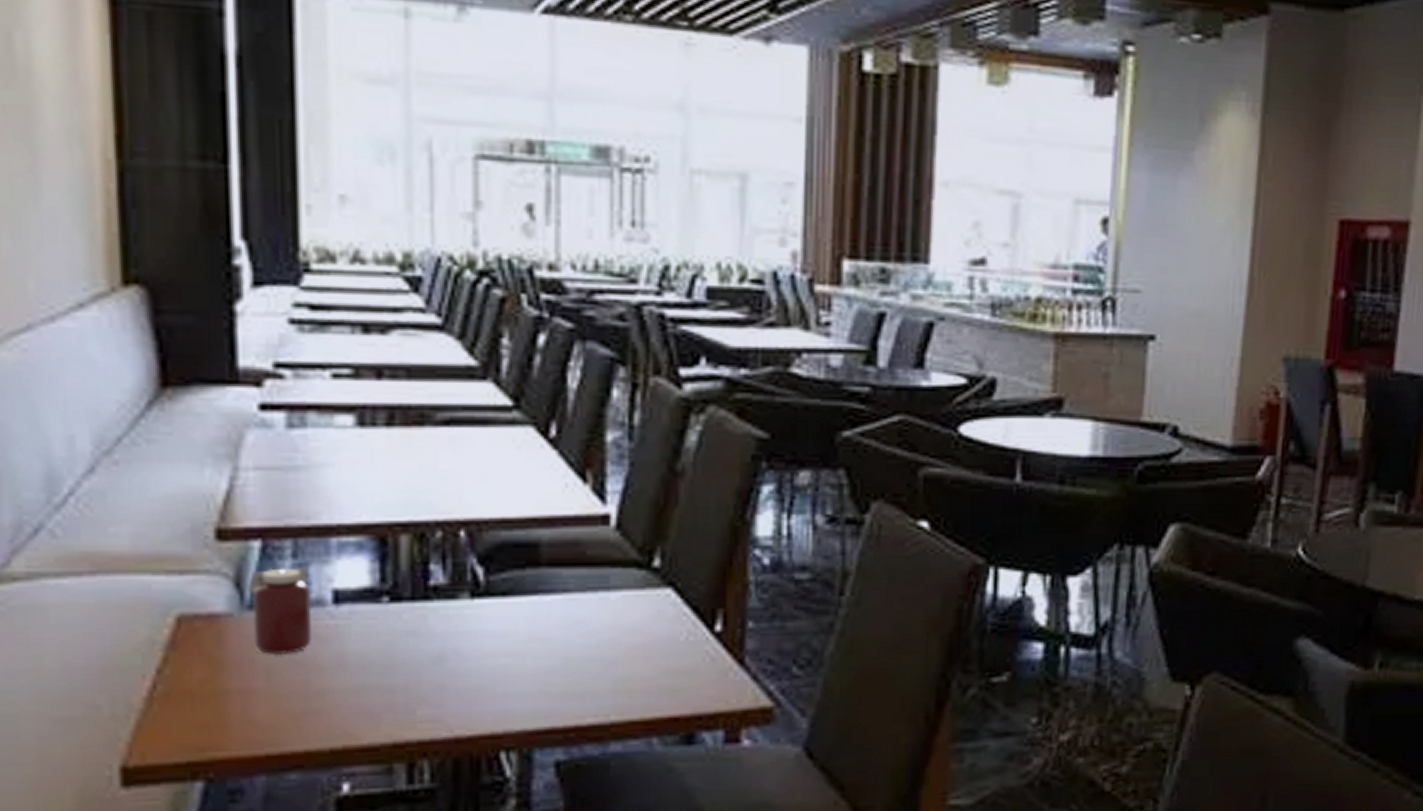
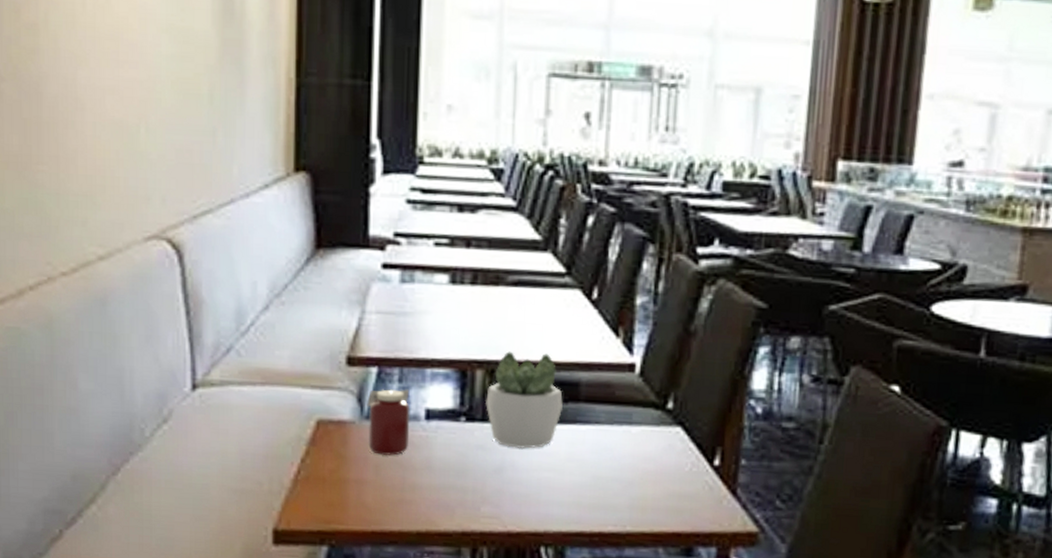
succulent plant: none [415,509,519,632] -> present [486,351,563,450]

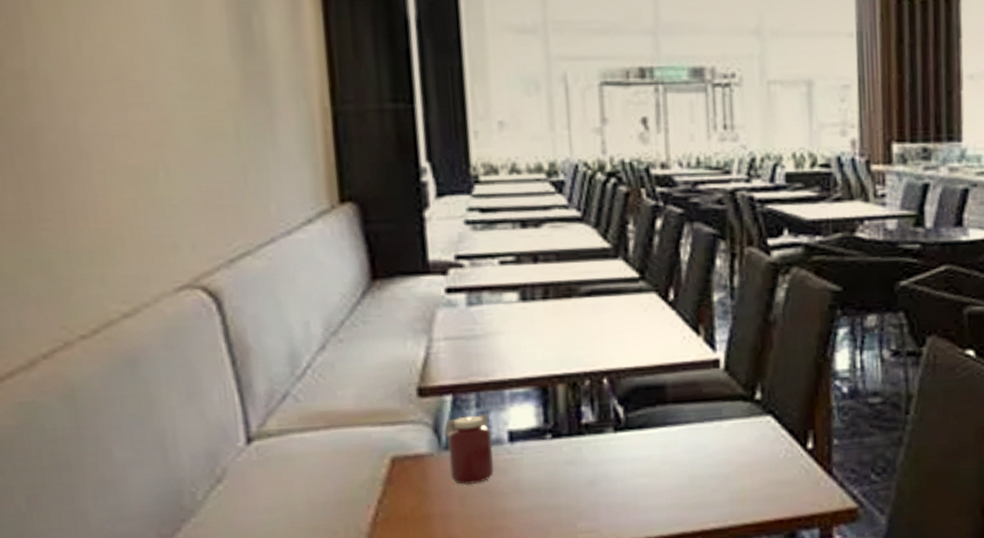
succulent plant: present [486,351,563,450] -> none [571,360,651,459]

